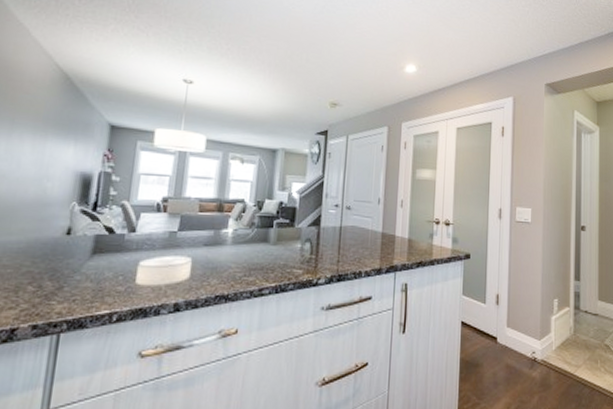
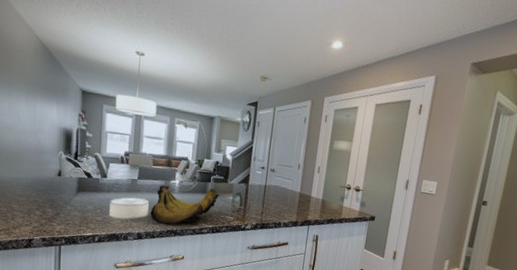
banana bunch: none [193,235,284,289] -> present [150,185,219,226]

